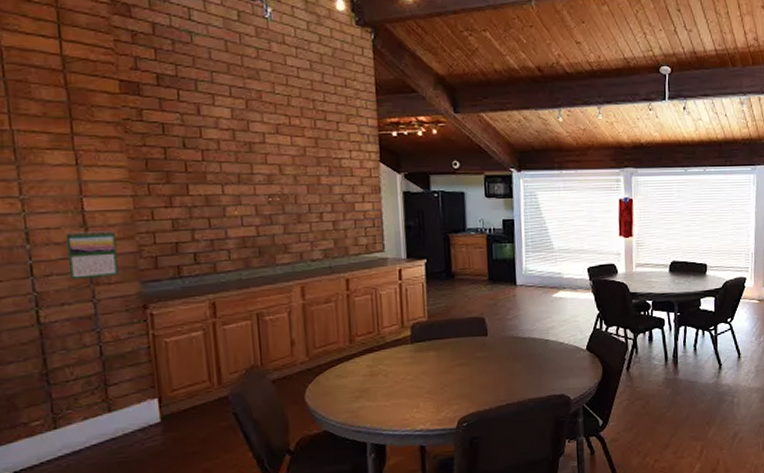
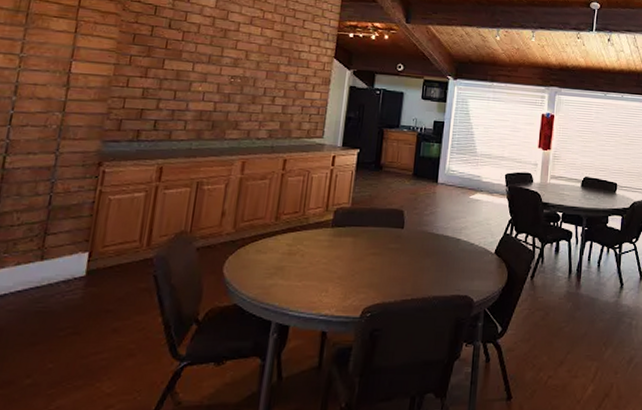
calendar: present [65,230,119,280] -> none [41,89,92,133]

